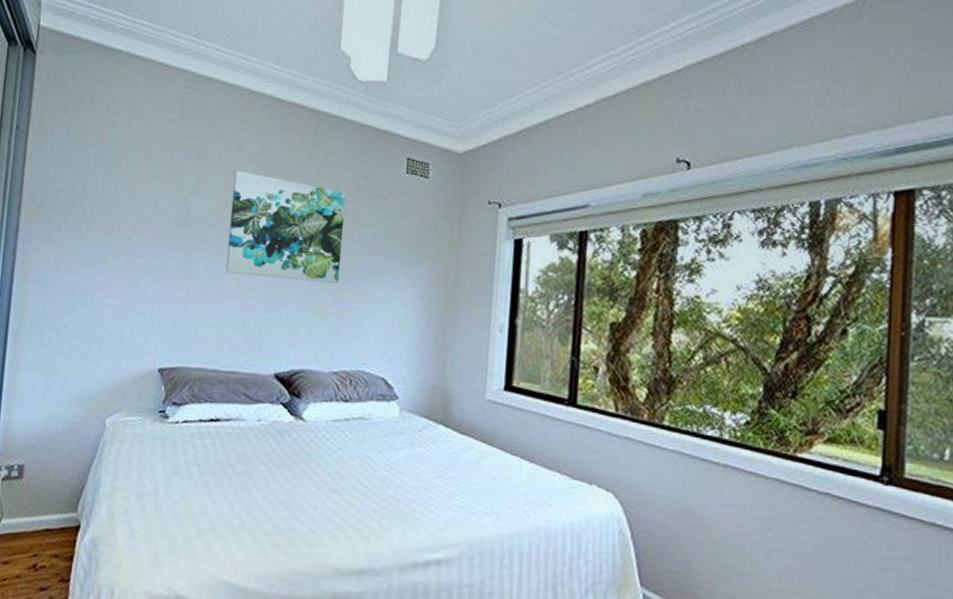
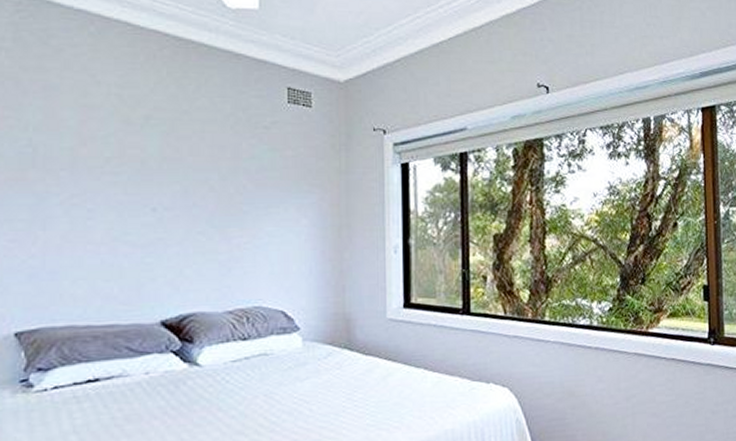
wall art: present [225,170,347,283] -> none [90,104,226,220]

